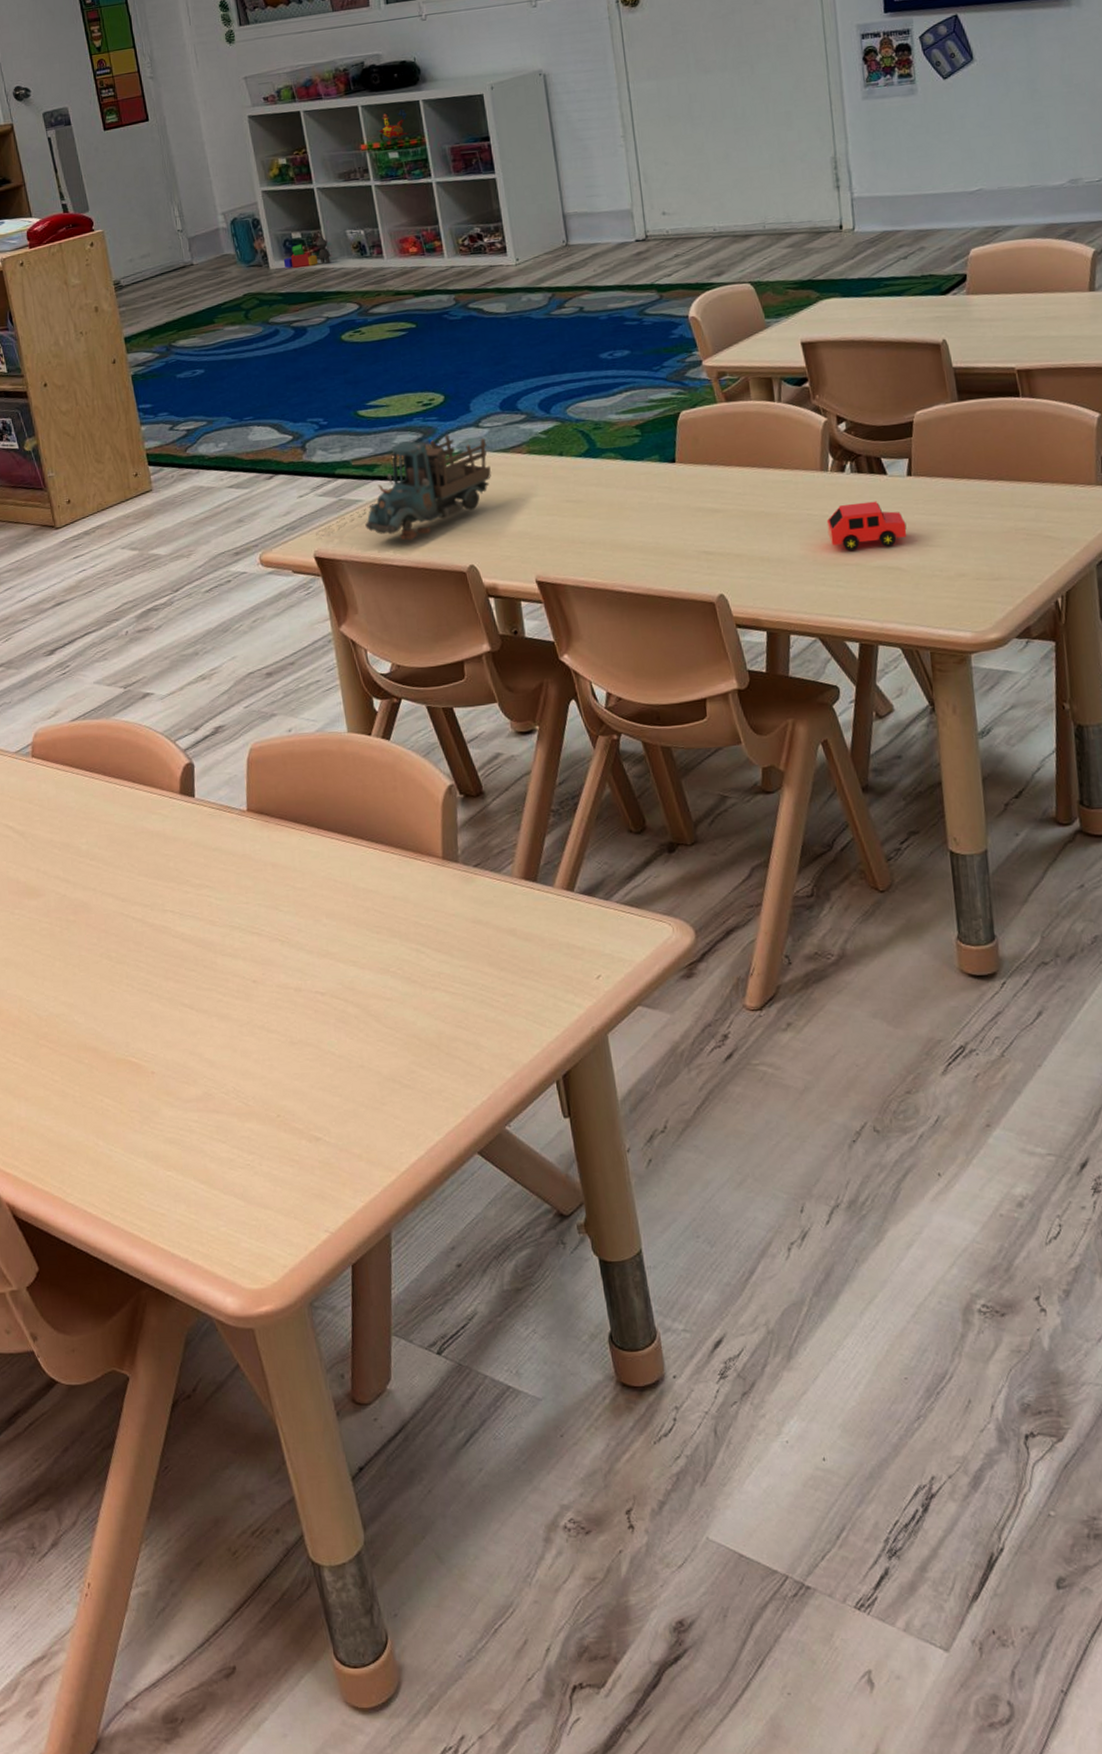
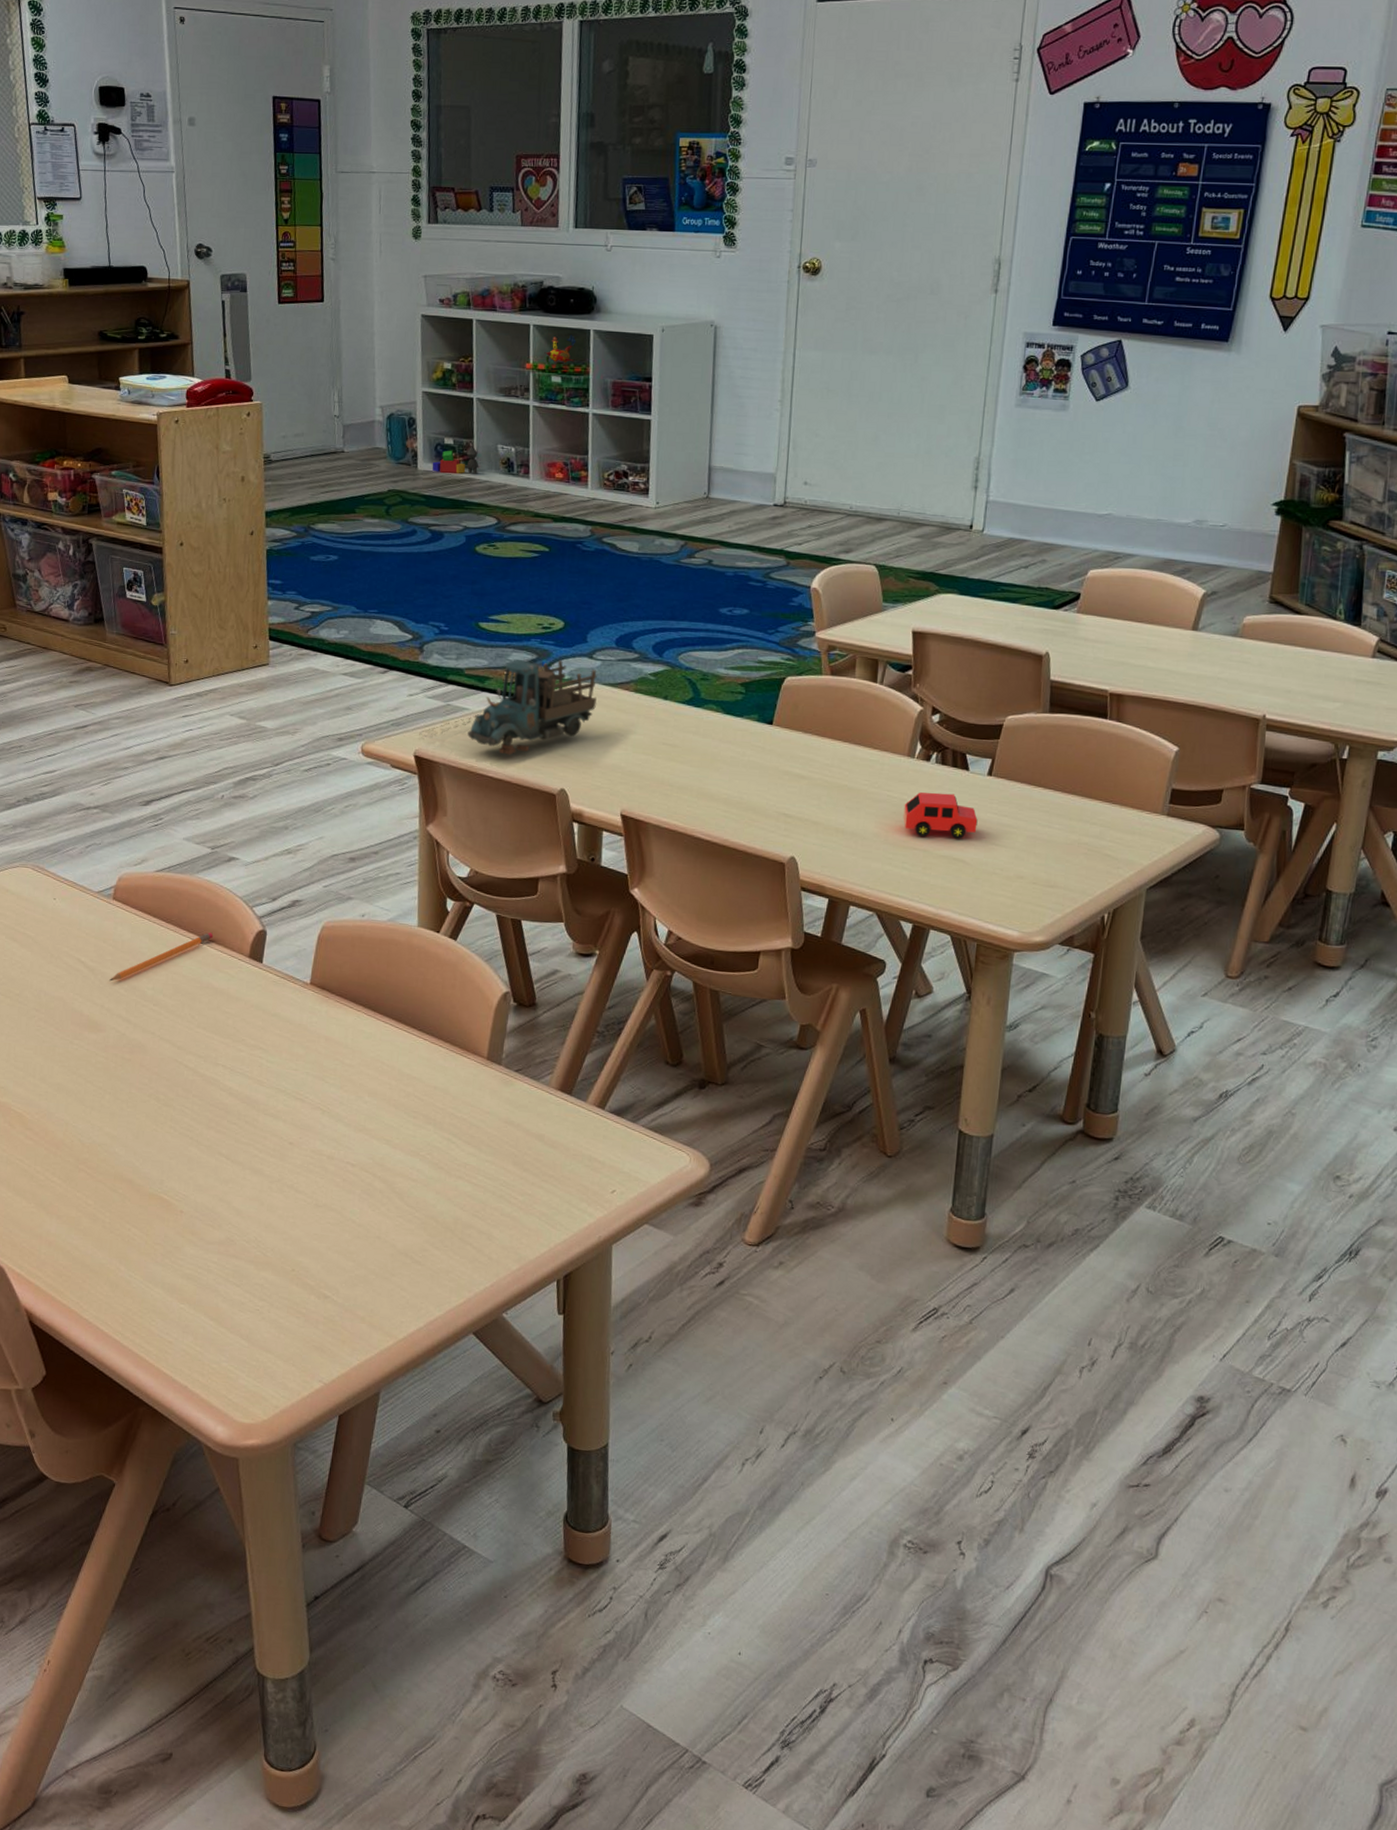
pencil: none [41,774,140,843] -> present [109,932,214,982]

